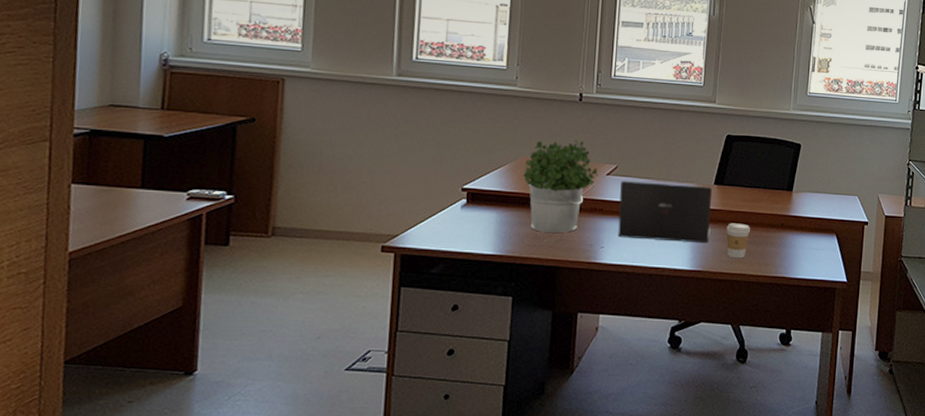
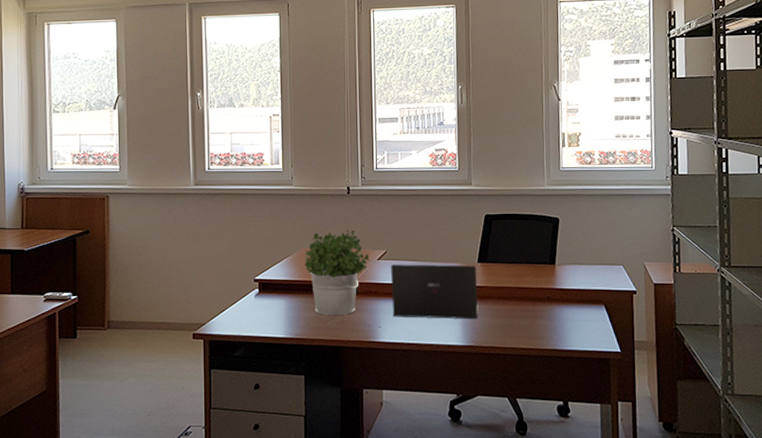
coffee cup: present [726,223,751,258] -> none [494,298,518,333]

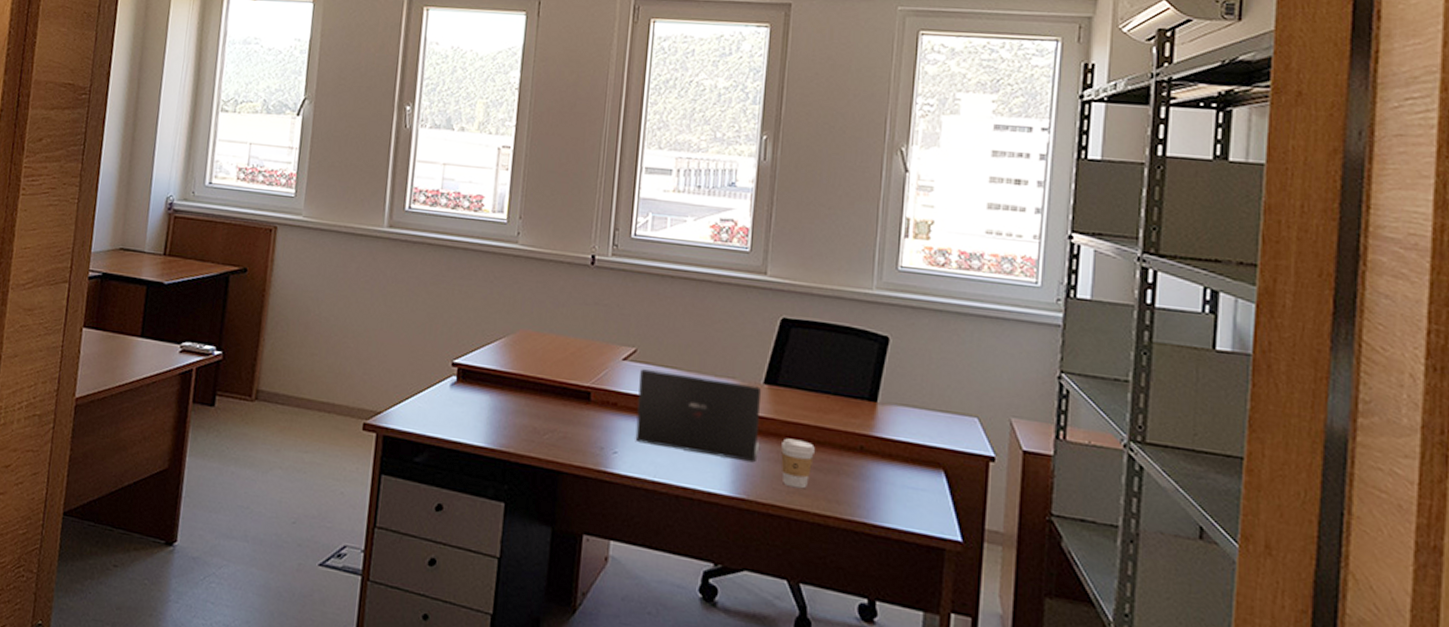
potted plant: present [304,229,370,315] -> none [522,311,612,429]
coffee cup: none [494,298,518,333] -> present [781,438,816,489]

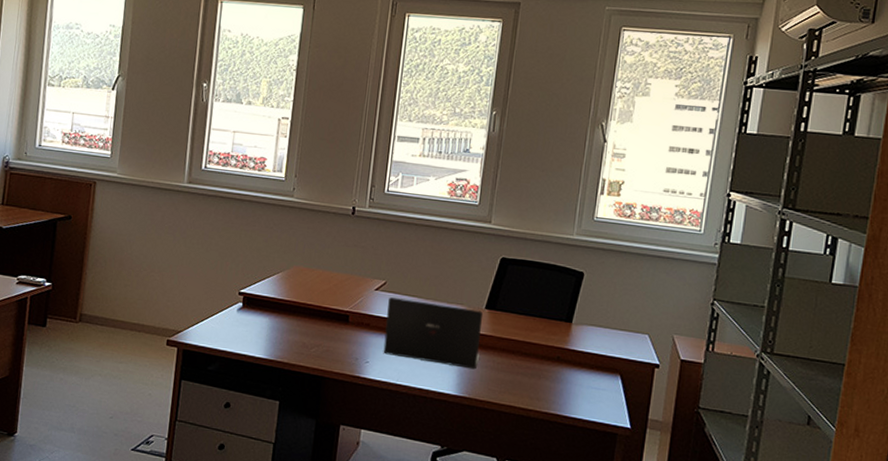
coffee cup: present [781,438,816,489] -> none [496,350,523,389]

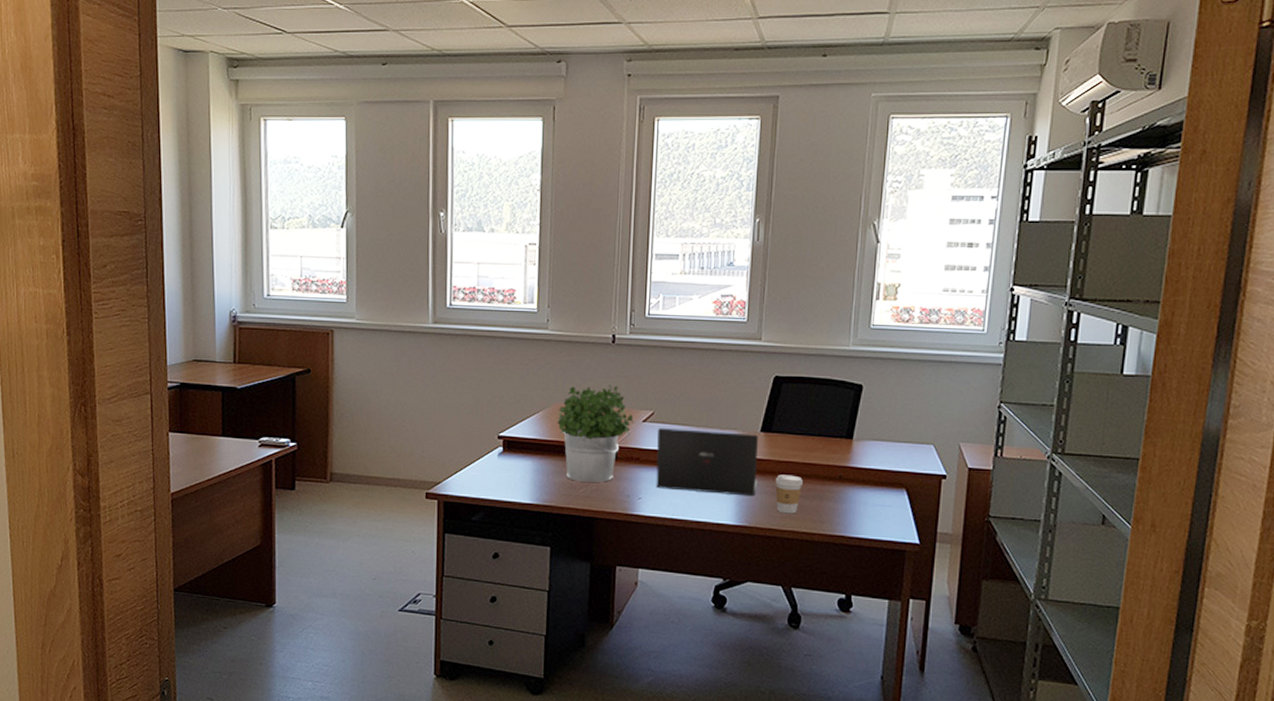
potted plant: none [295,251,367,344] -> present [557,385,634,483]
coffee cup: none [496,350,523,389] -> present [775,474,804,514]

